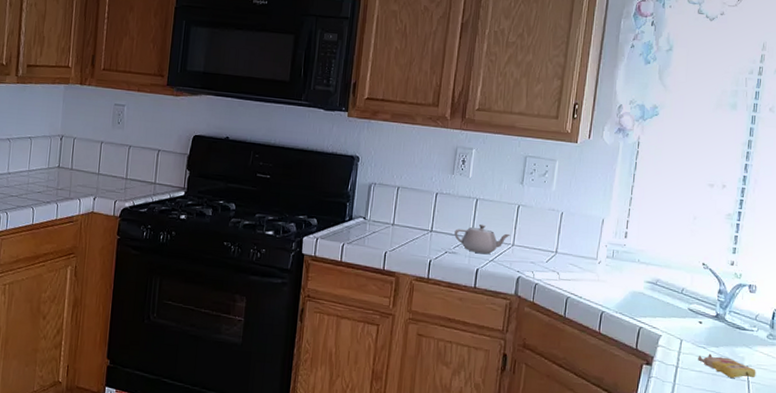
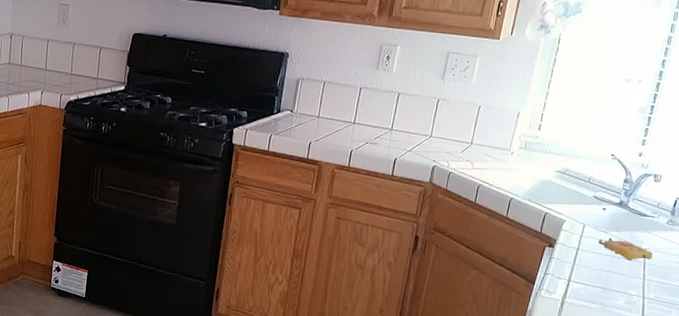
teapot: present [454,223,510,255] -> none [375,116,429,145]

